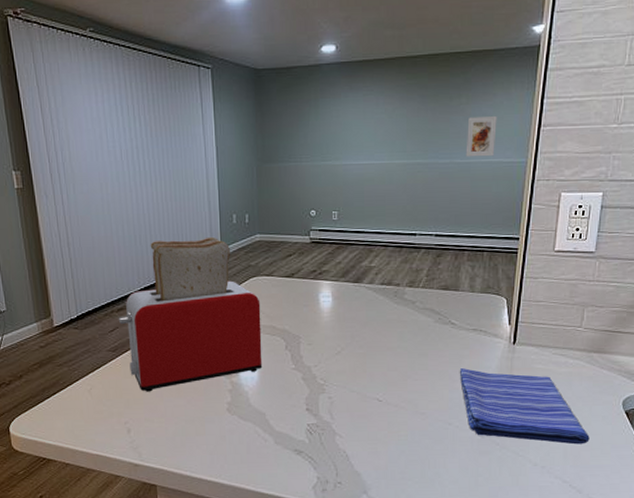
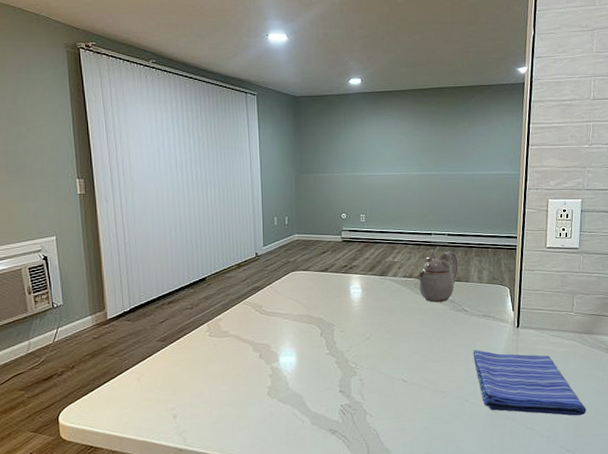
toaster: present [118,236,263,392] -> none [168,236,300,379]
teapot: none [398,254,446,314] -> present [418,251,459,302]
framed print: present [466,116,497,157] -> none [470,138,494,170]

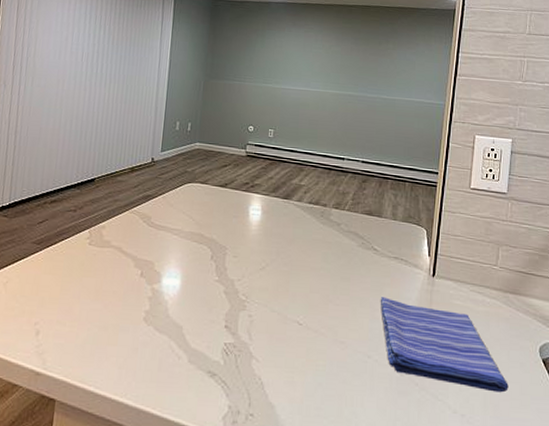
teapot: present [418,251,459,302] -> none [325,177,371,237]

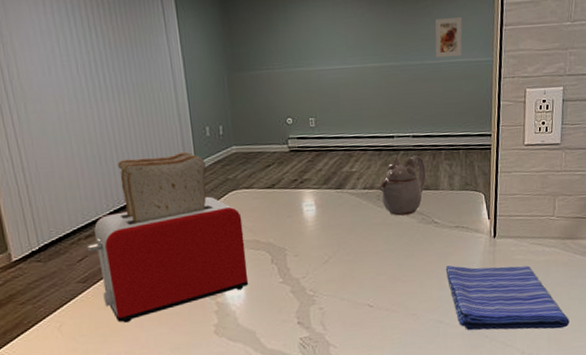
toaster: none [49,138,192,292] -> present [86,151,249,323]
teapot: none [325,177,371,237] -> present [380,155,426,216]
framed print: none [391,61,419,97] -> present [435,17,463,58]

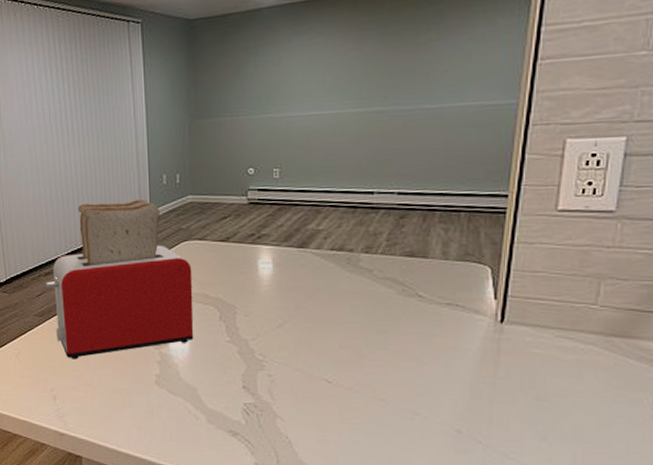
teapot: present [380,155,426,216] -> none [351,215,412,284]
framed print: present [435,17,463,58] -> none [436,52,477,102]
dish towel: present [445,265,570,331] -> none [428,349,610,451]

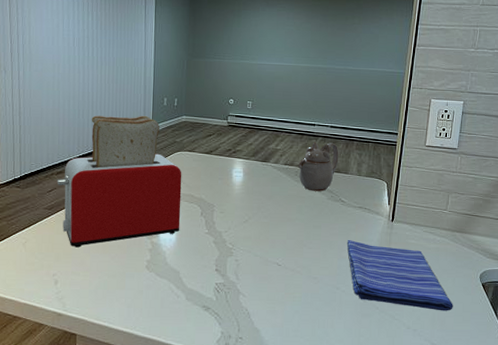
teapot: none [351,215,412,284] -> present [299,141,339,191]
dish towel: none [428,349,610,451] -> present [346,240,453,311]

